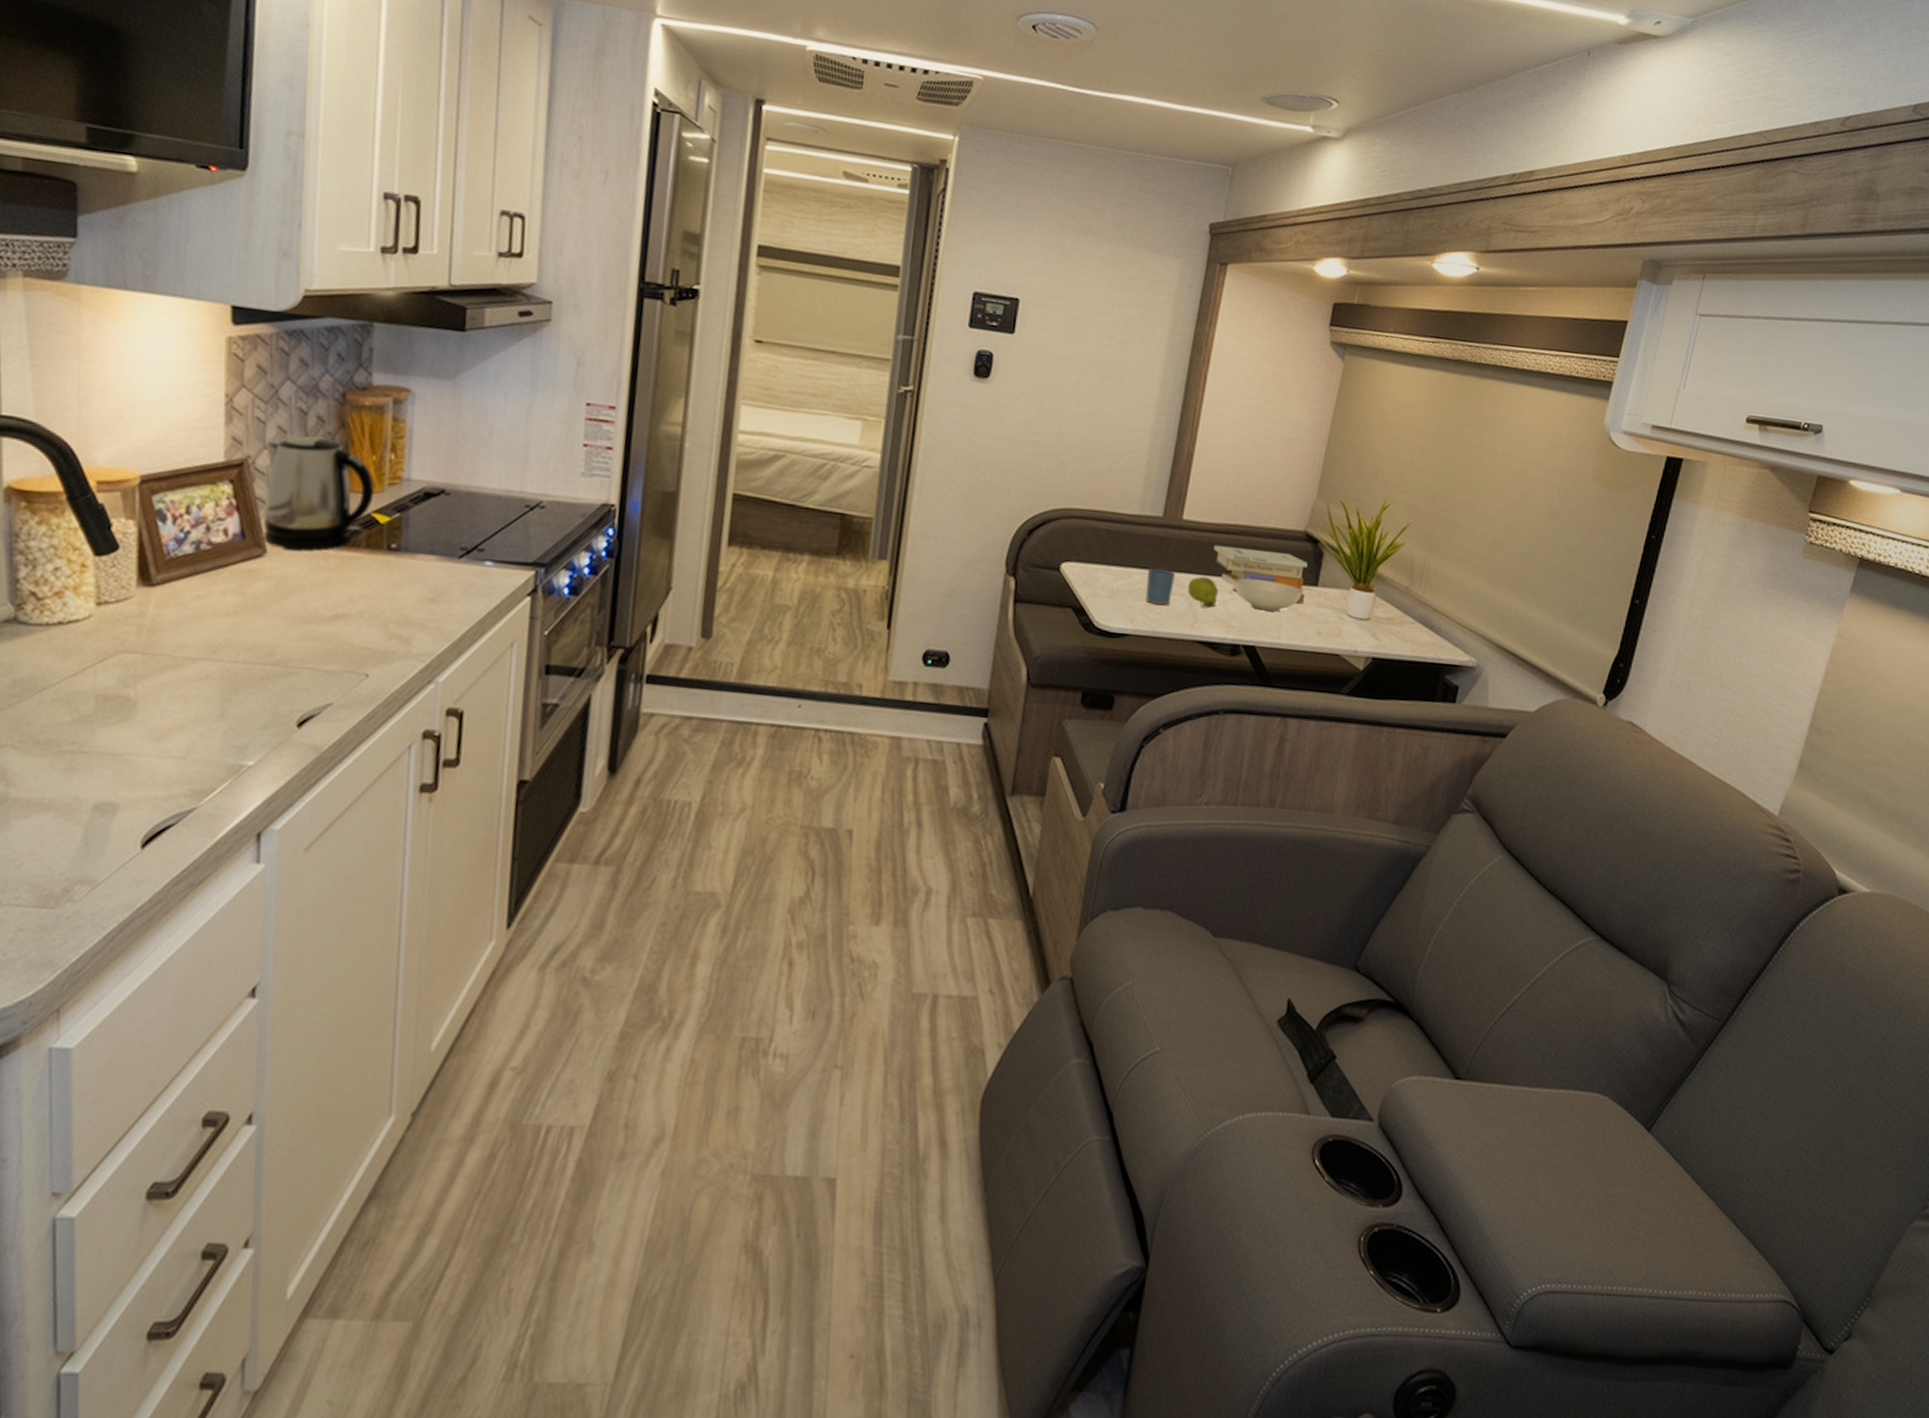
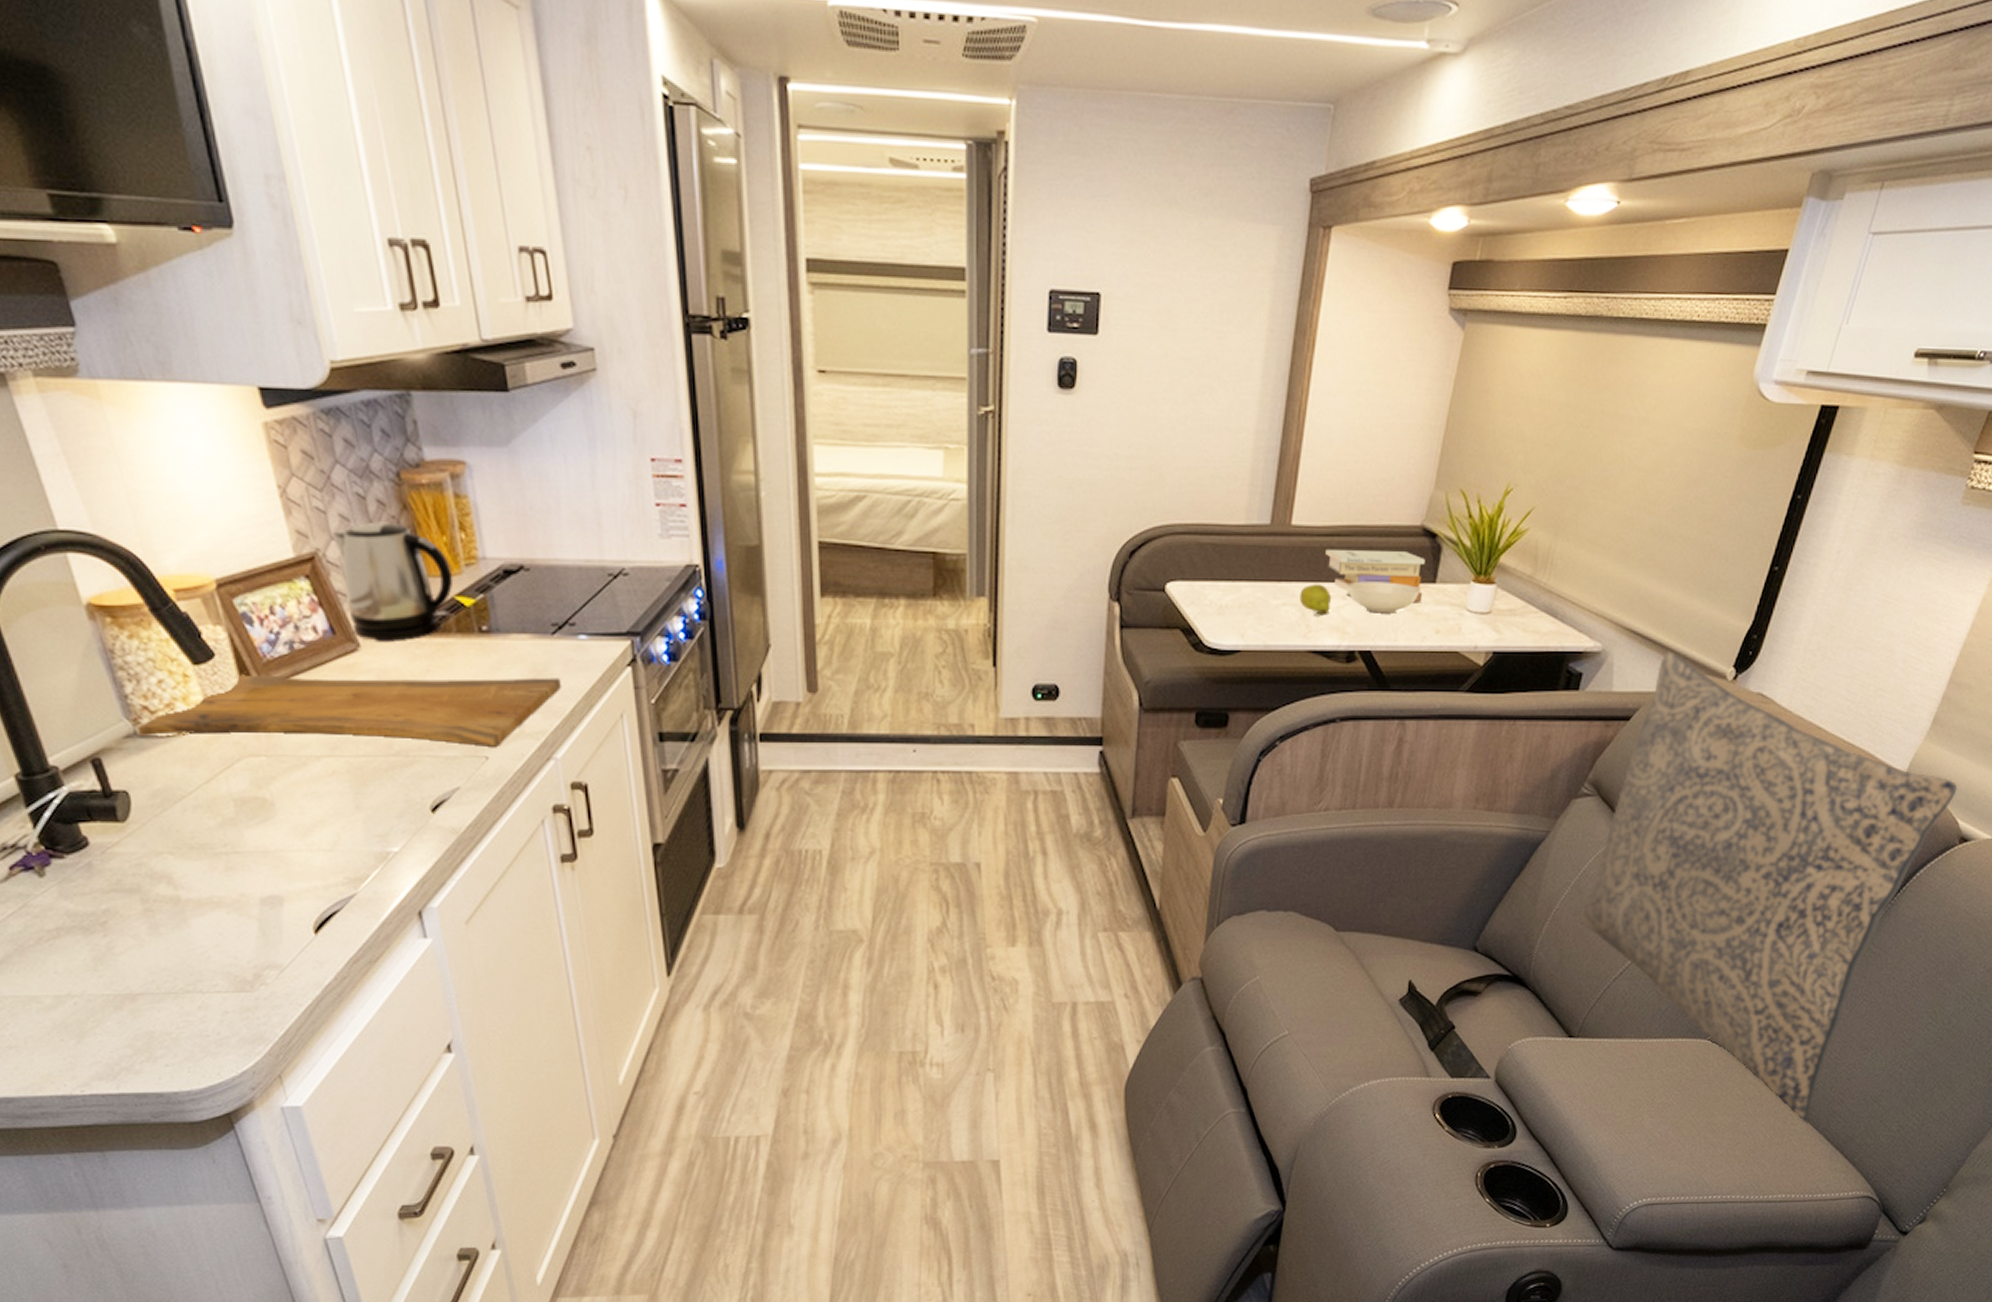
cutting board: none [18,567,458,665] -> present [137,671,561,747]
mug: present [1146,568,1175,606] -> none [1256,579,1286,618]
pillow: none [1463,672,1830,1204] -> present [1580,651,1958,1124]

